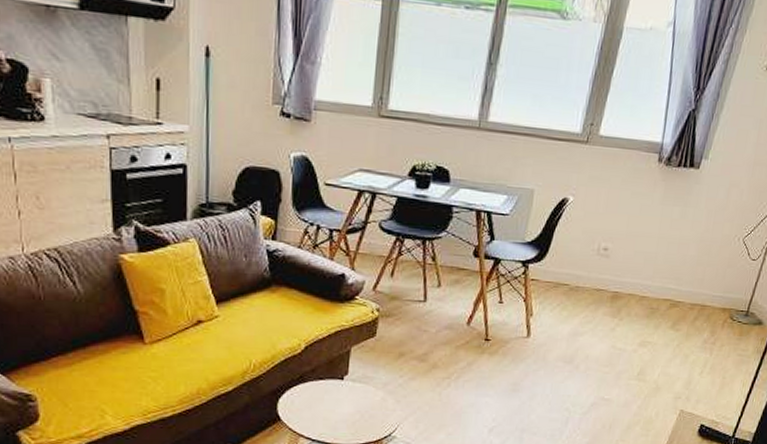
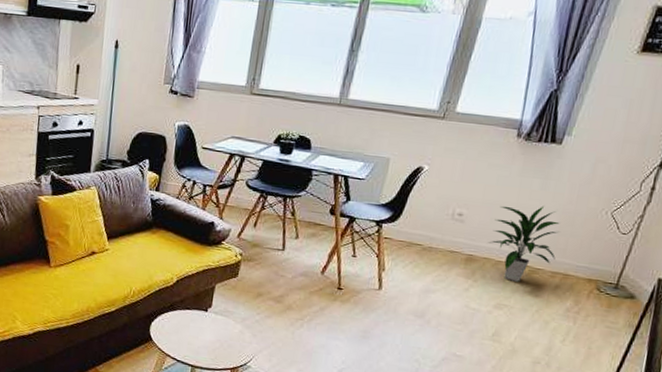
indoor plant: none [632,235,698,317] -> present [488,206,560,282]

